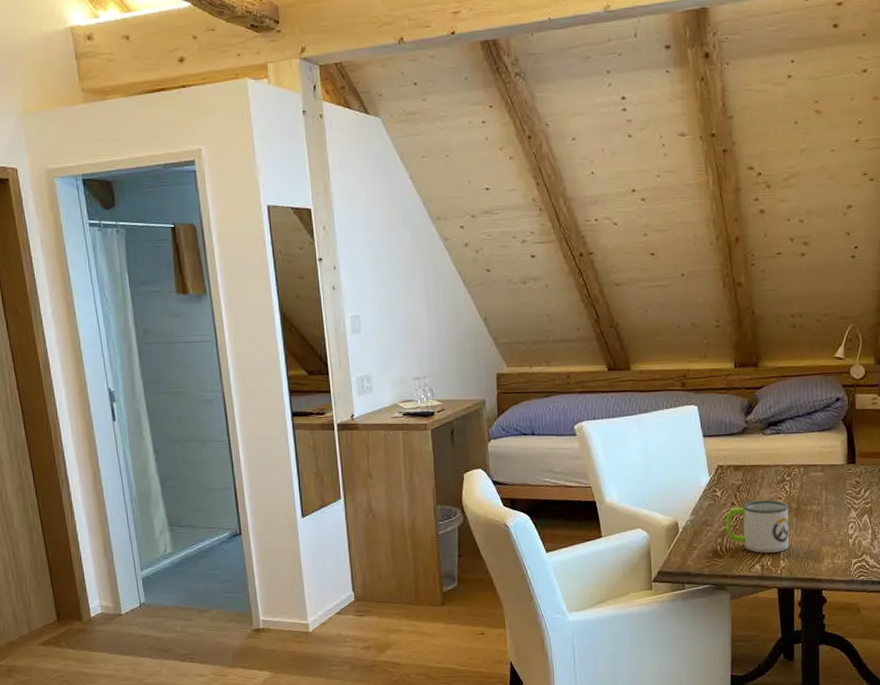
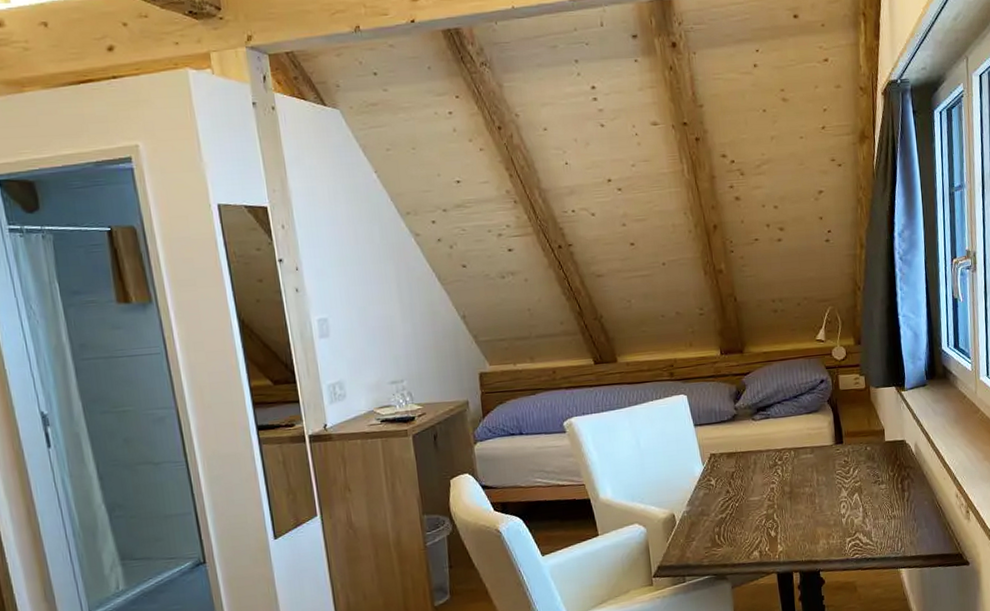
mug: present [726,499,789,553] -> none [722,485,785,540]

